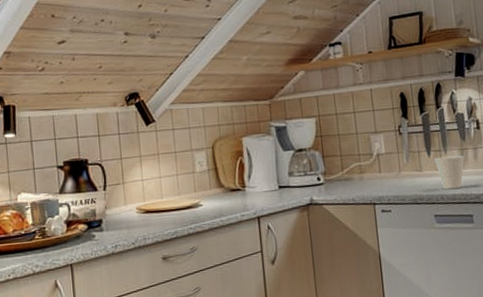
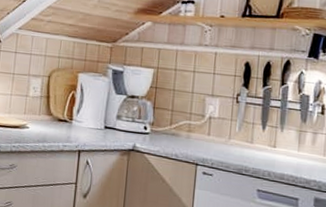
cup: present [434,155,465,190] -> none [268,133,301,169]

